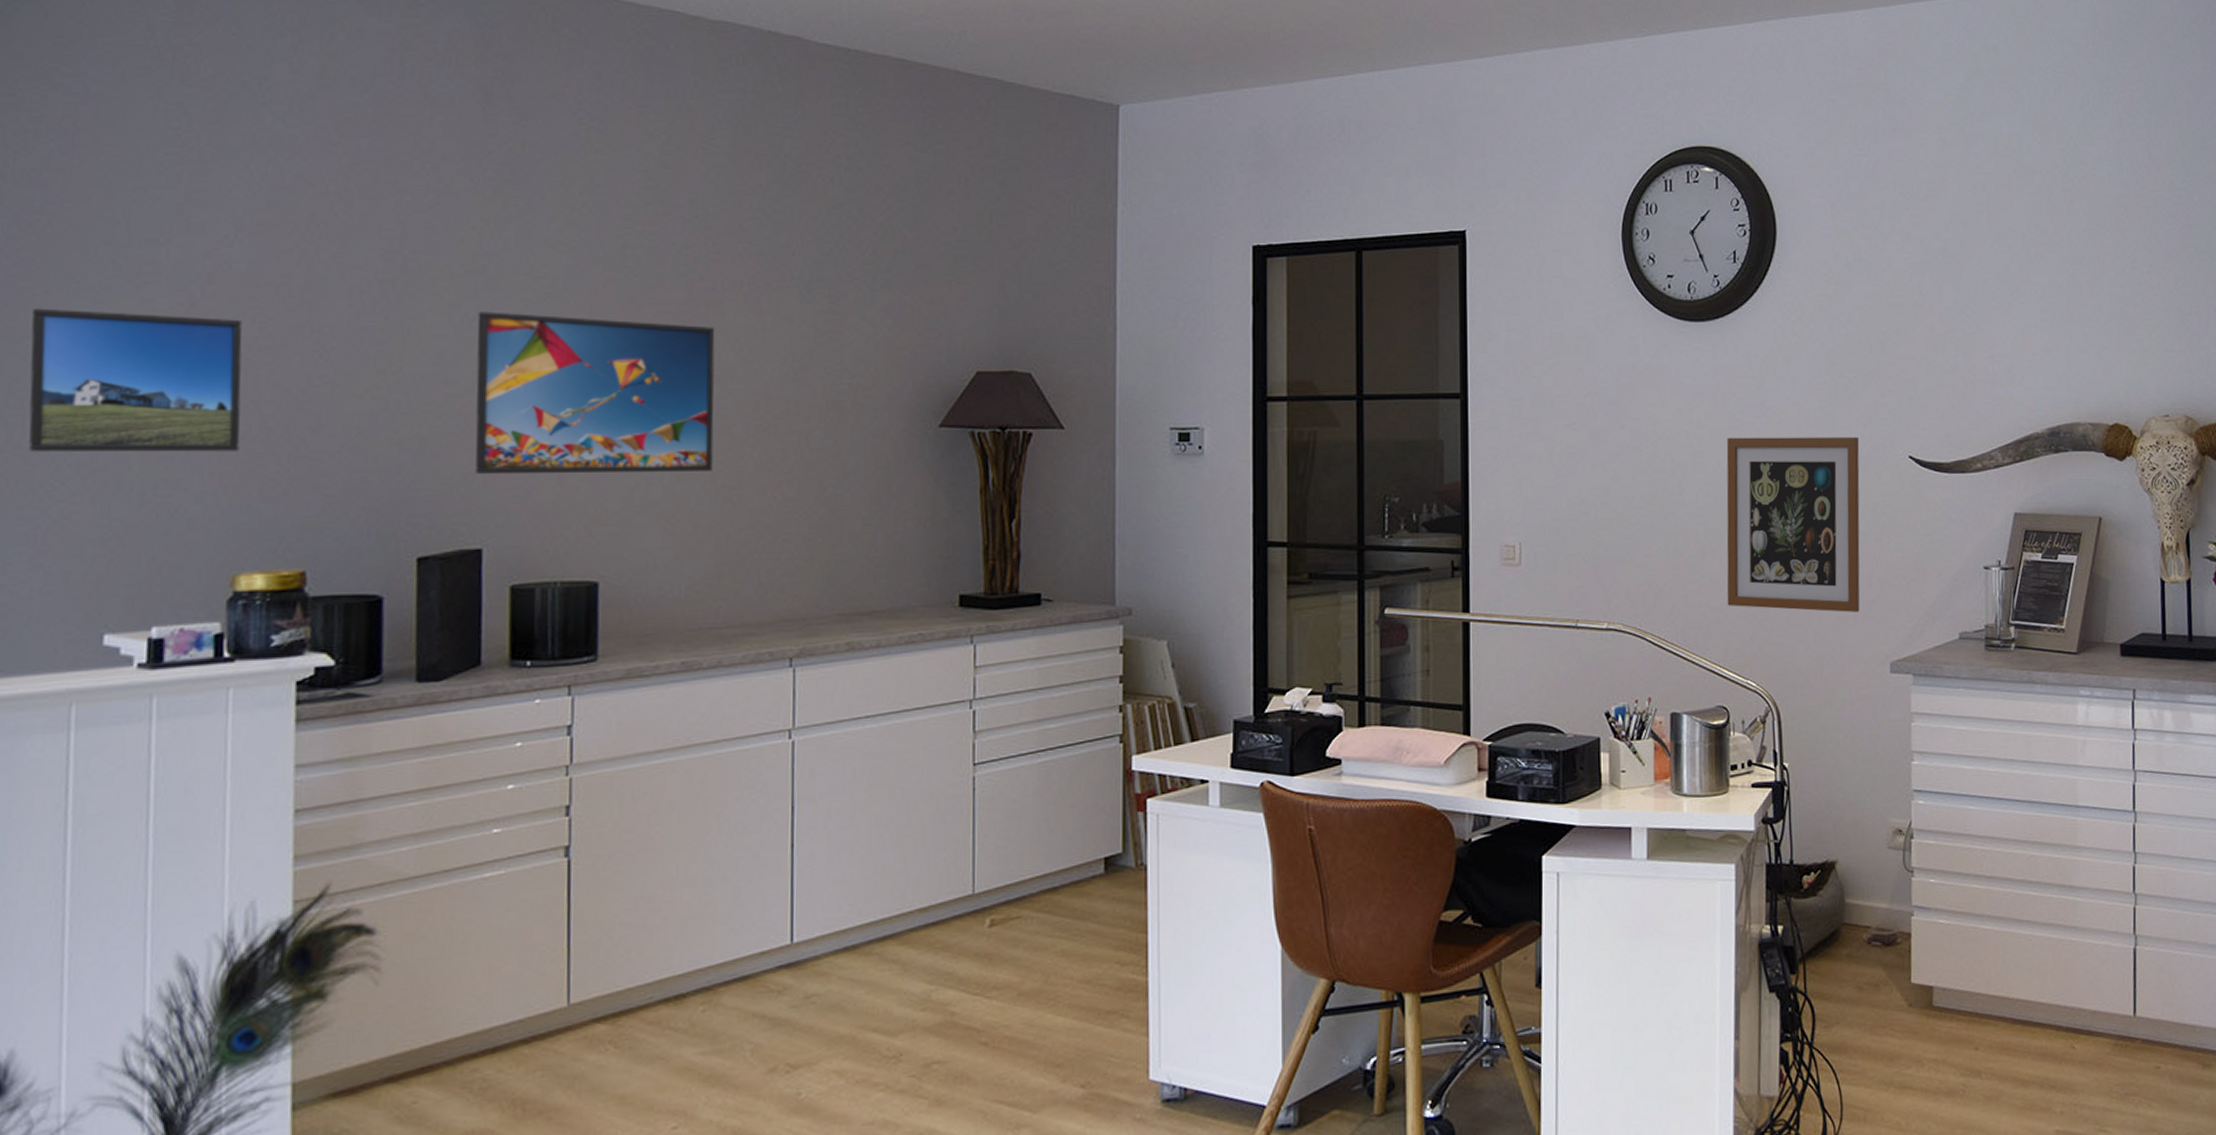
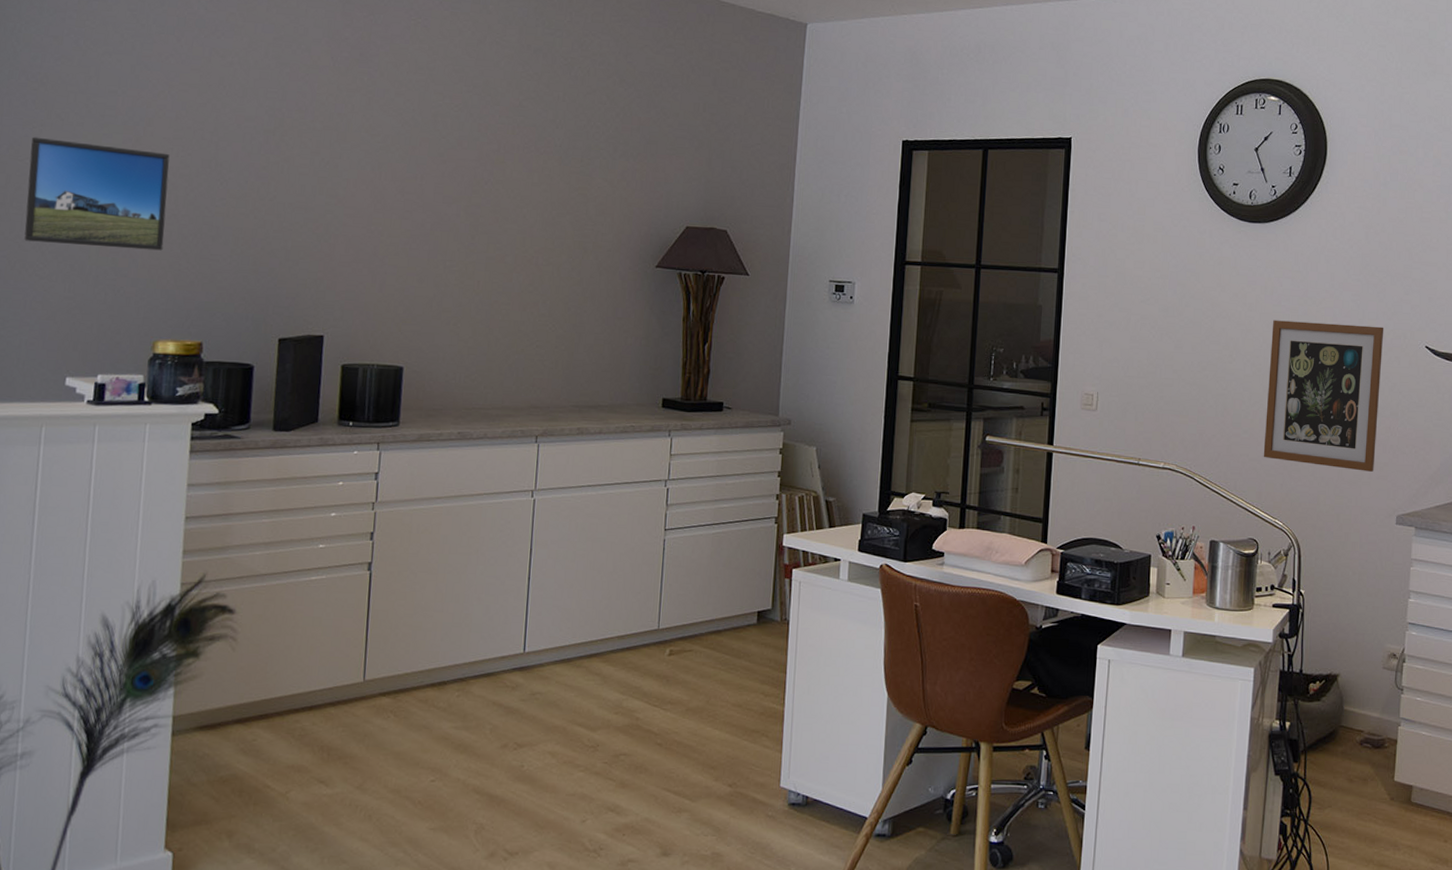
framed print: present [475,311,715,475] -> none [322,158,497,289]

